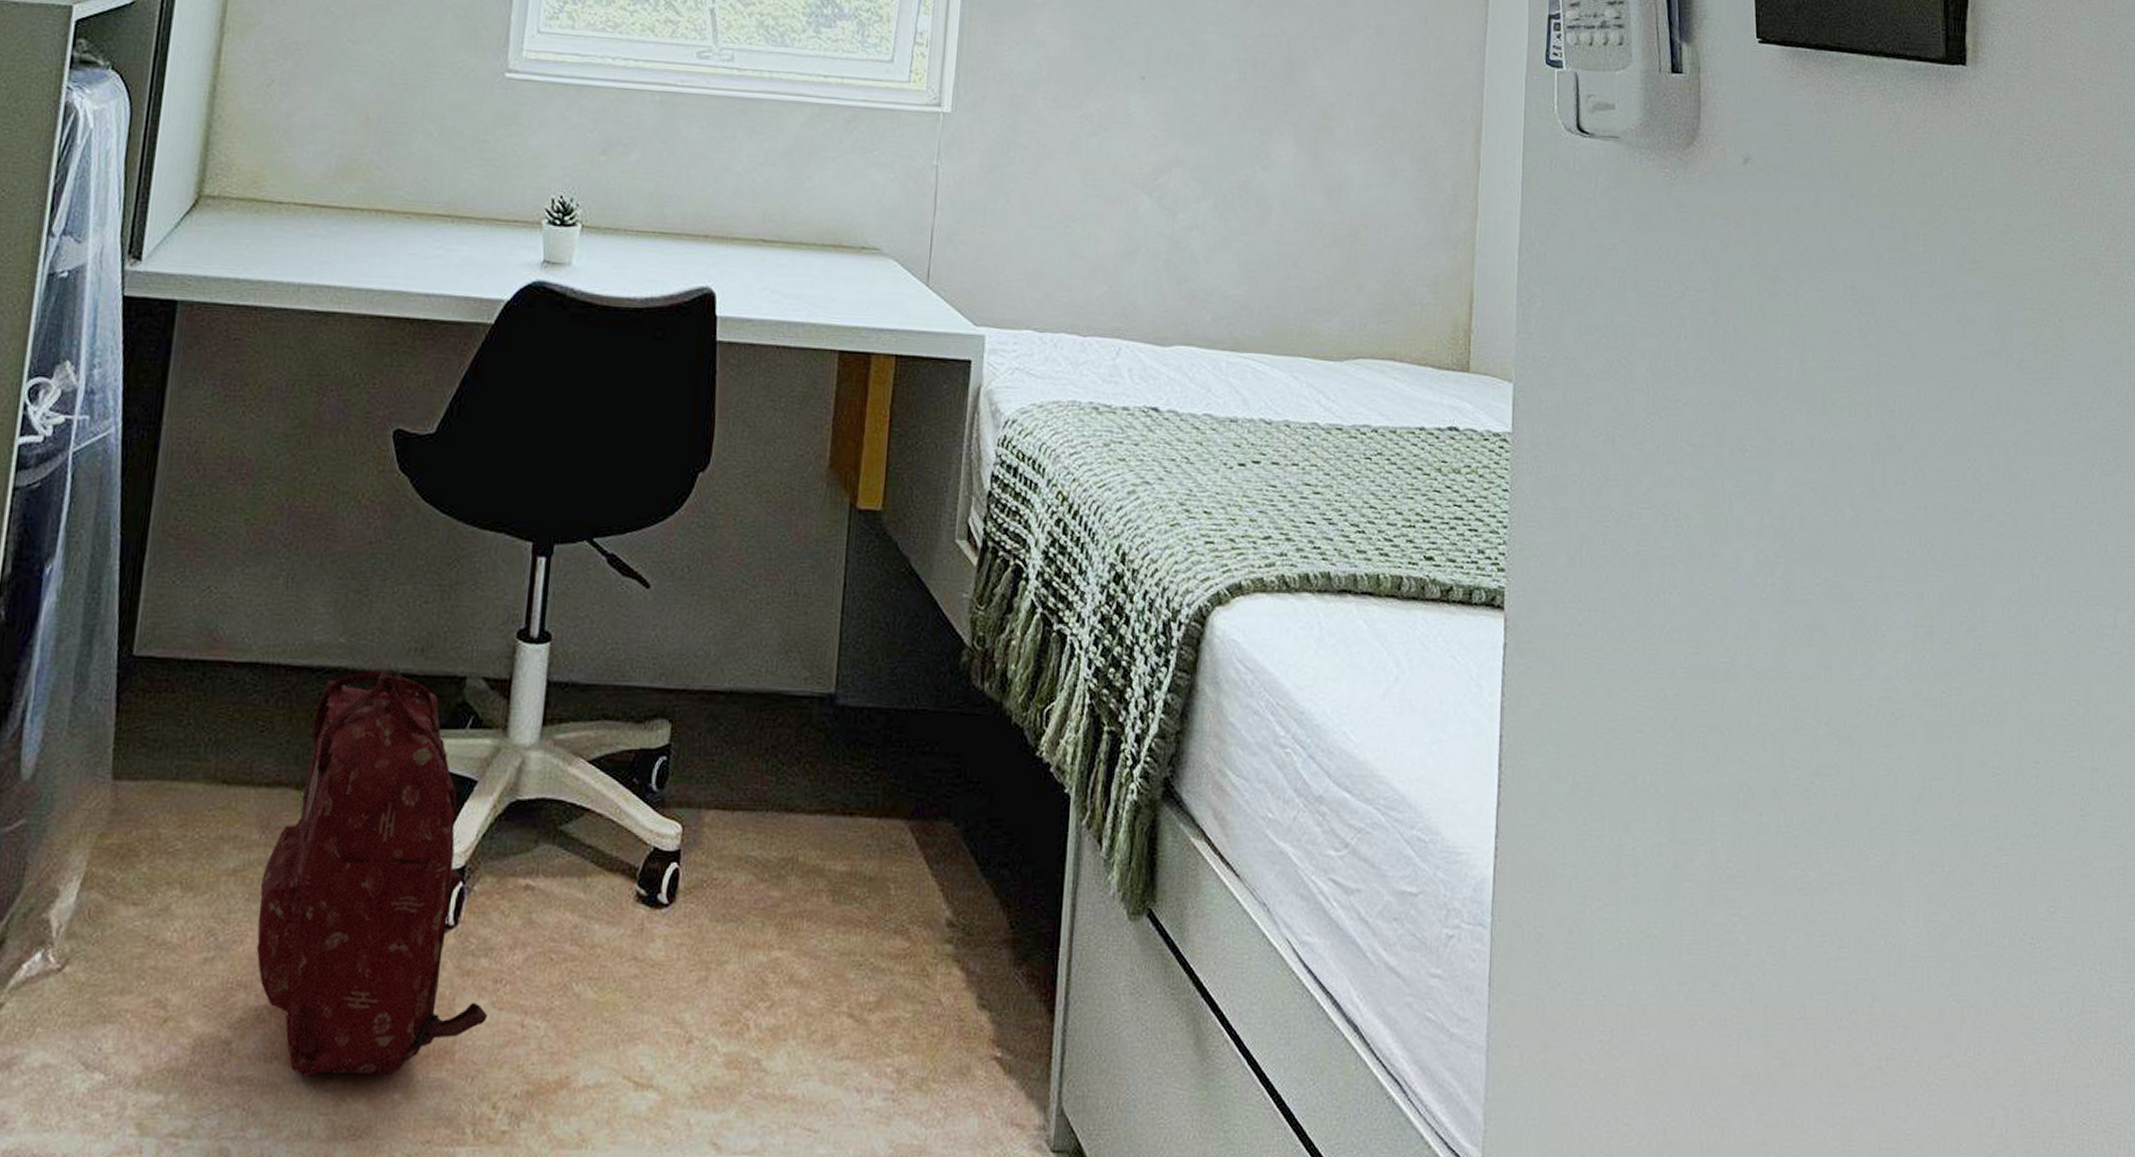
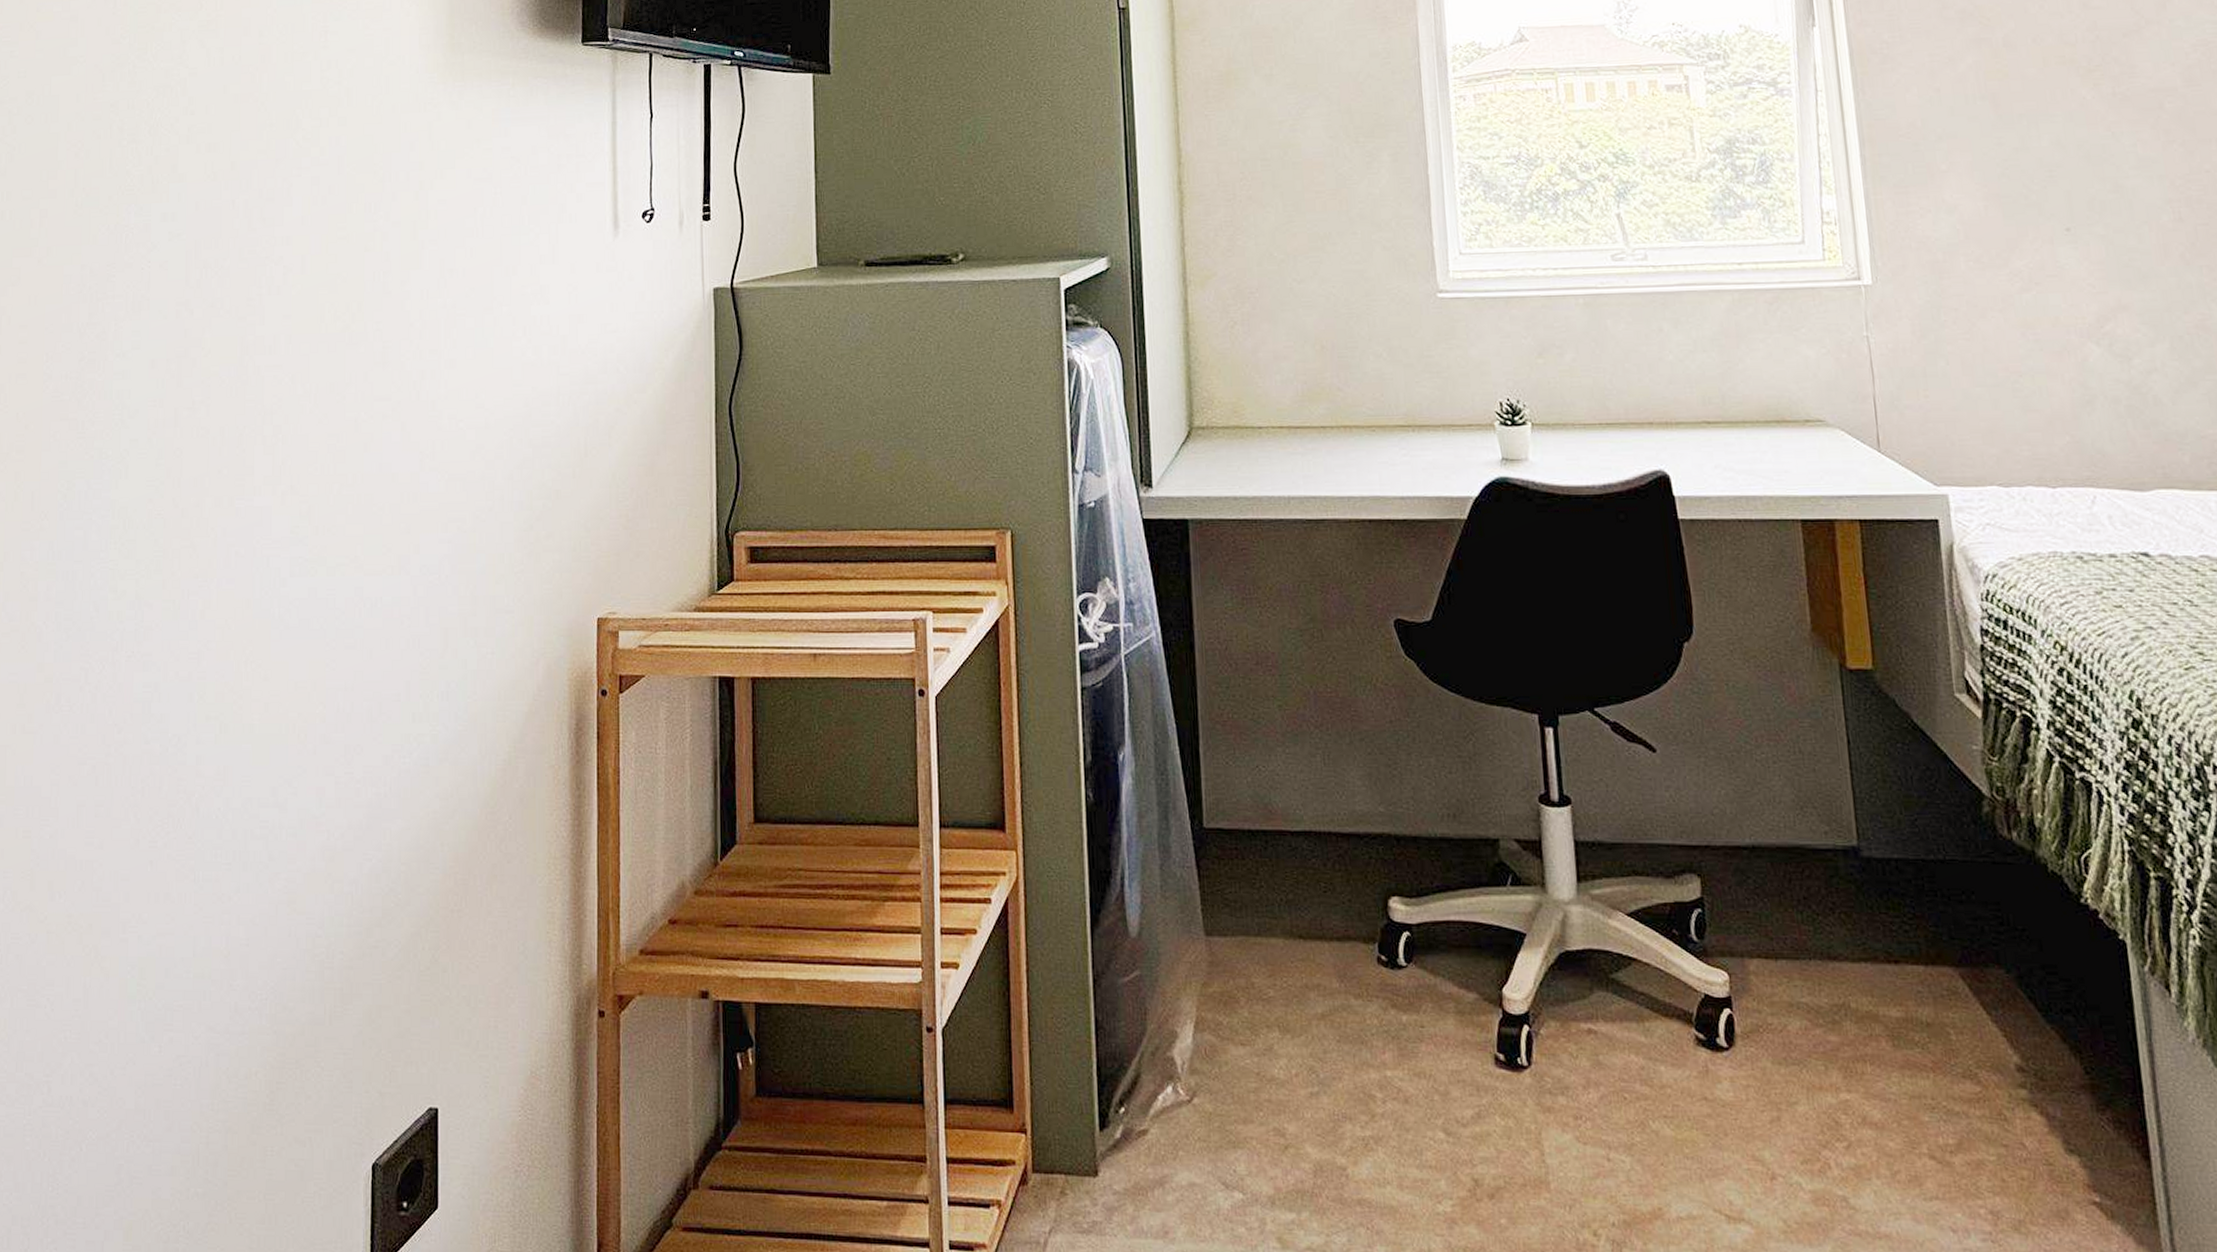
backpack: present [256,668,487,1076] -> none [1348,833,1574,1203]

